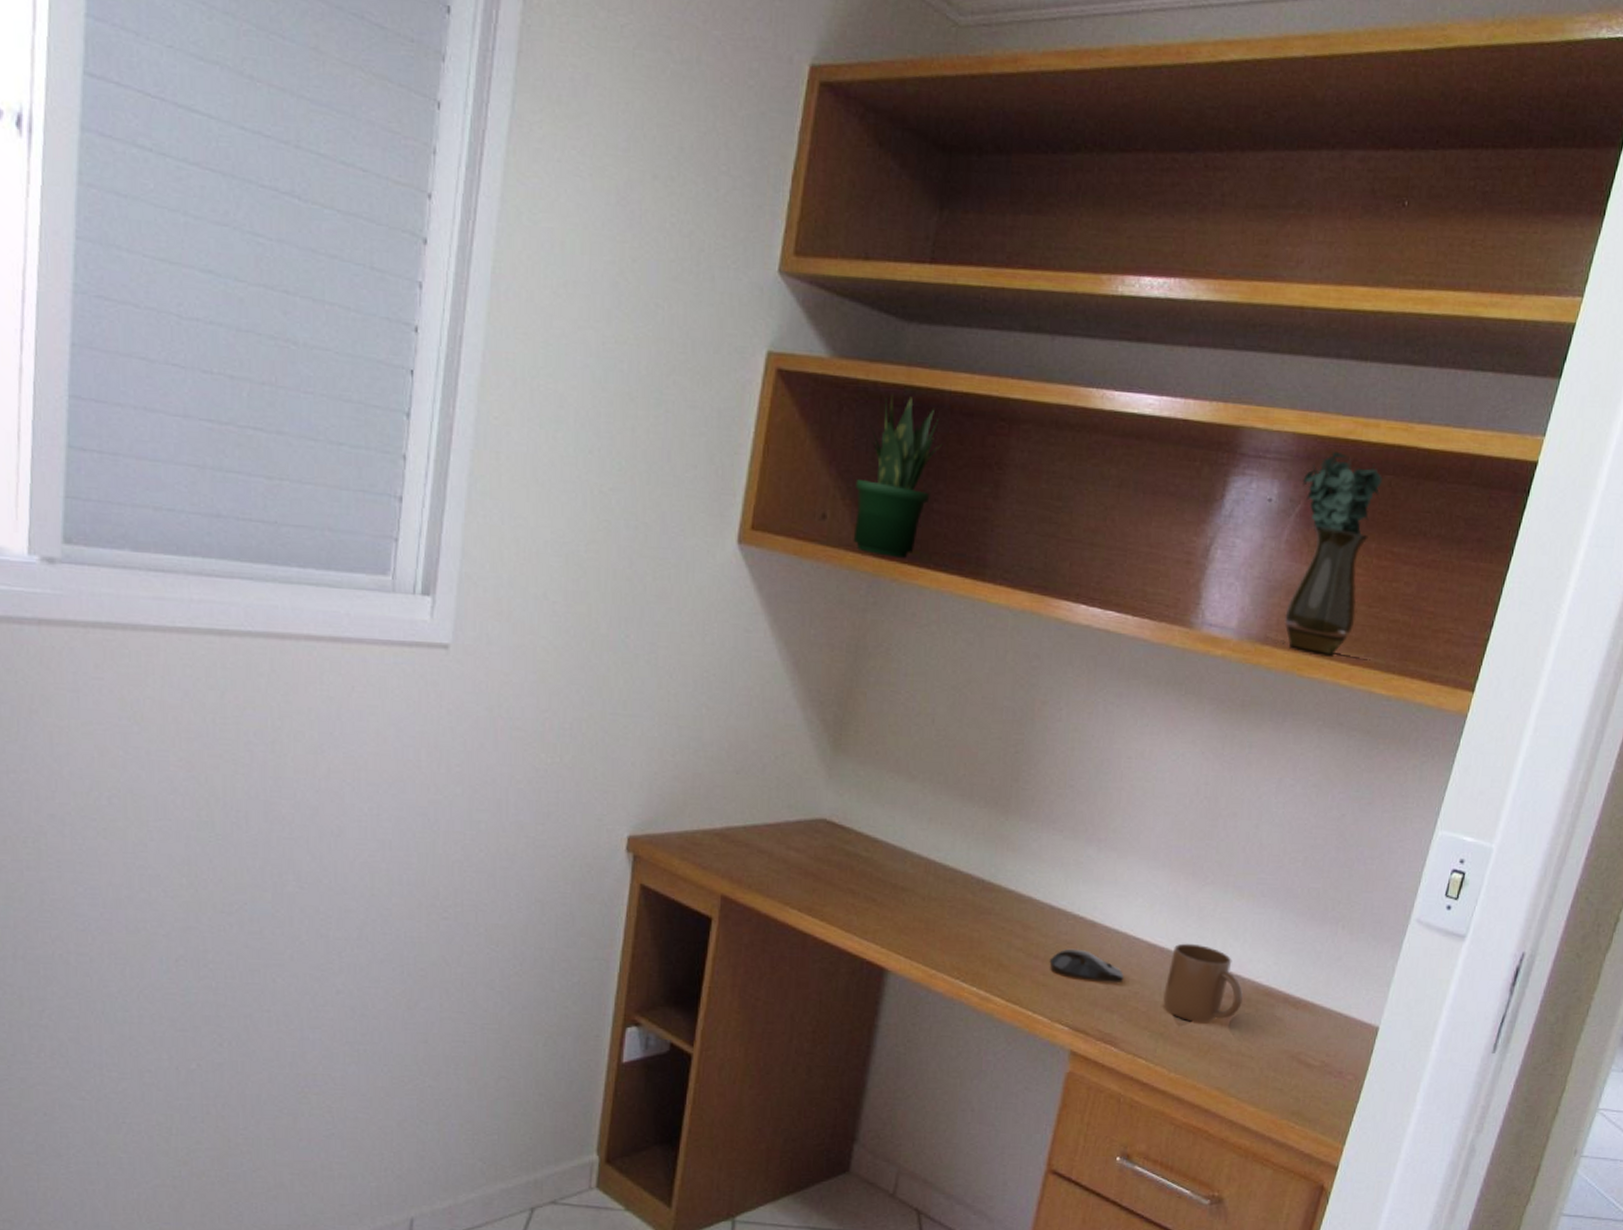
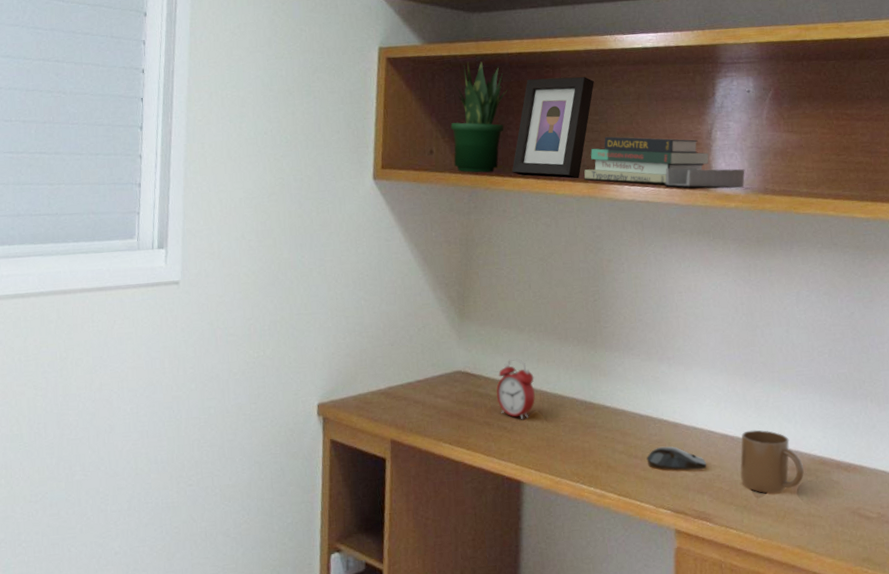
alarm clock: none [868,813,921,893] -> present [496,358,535,420]
picture frame: none [931,433,1064,585] -> present [511,76,594,179]
books: none [1028,532,1200,614] -> present [584,136,709,187]
bookend: none [1134,590,1244,632] -> present [665,167,745,190]
vase: present [1284,449,1383,658] -> none [769,49,830,198]

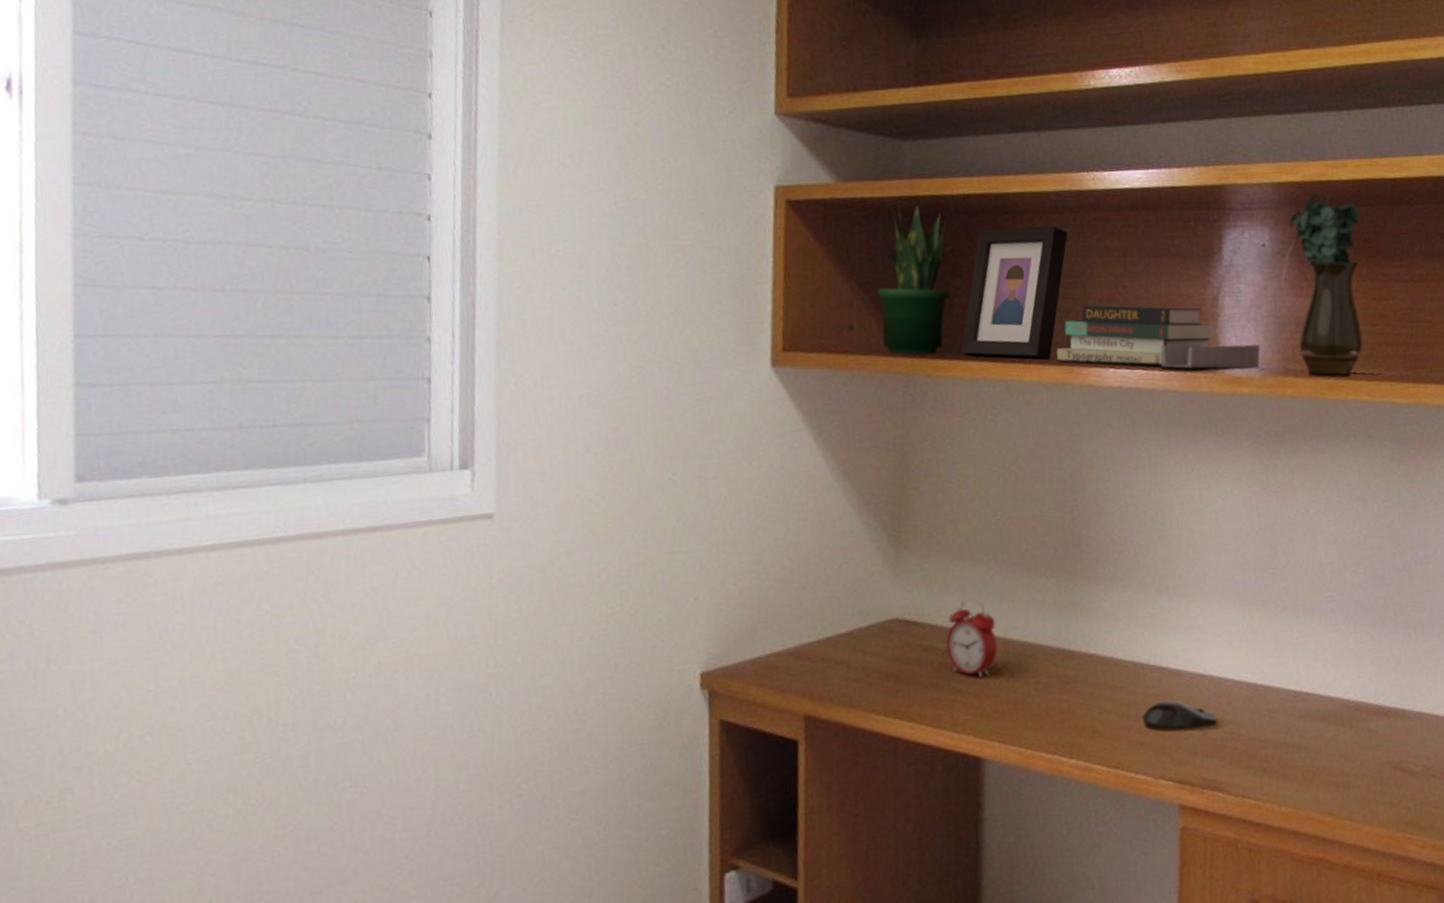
mug: present [740,430,804,494] -> none [1258,673,1336,752]
vase: none [769,49,830,198] -> present [1289,192,1363,379]

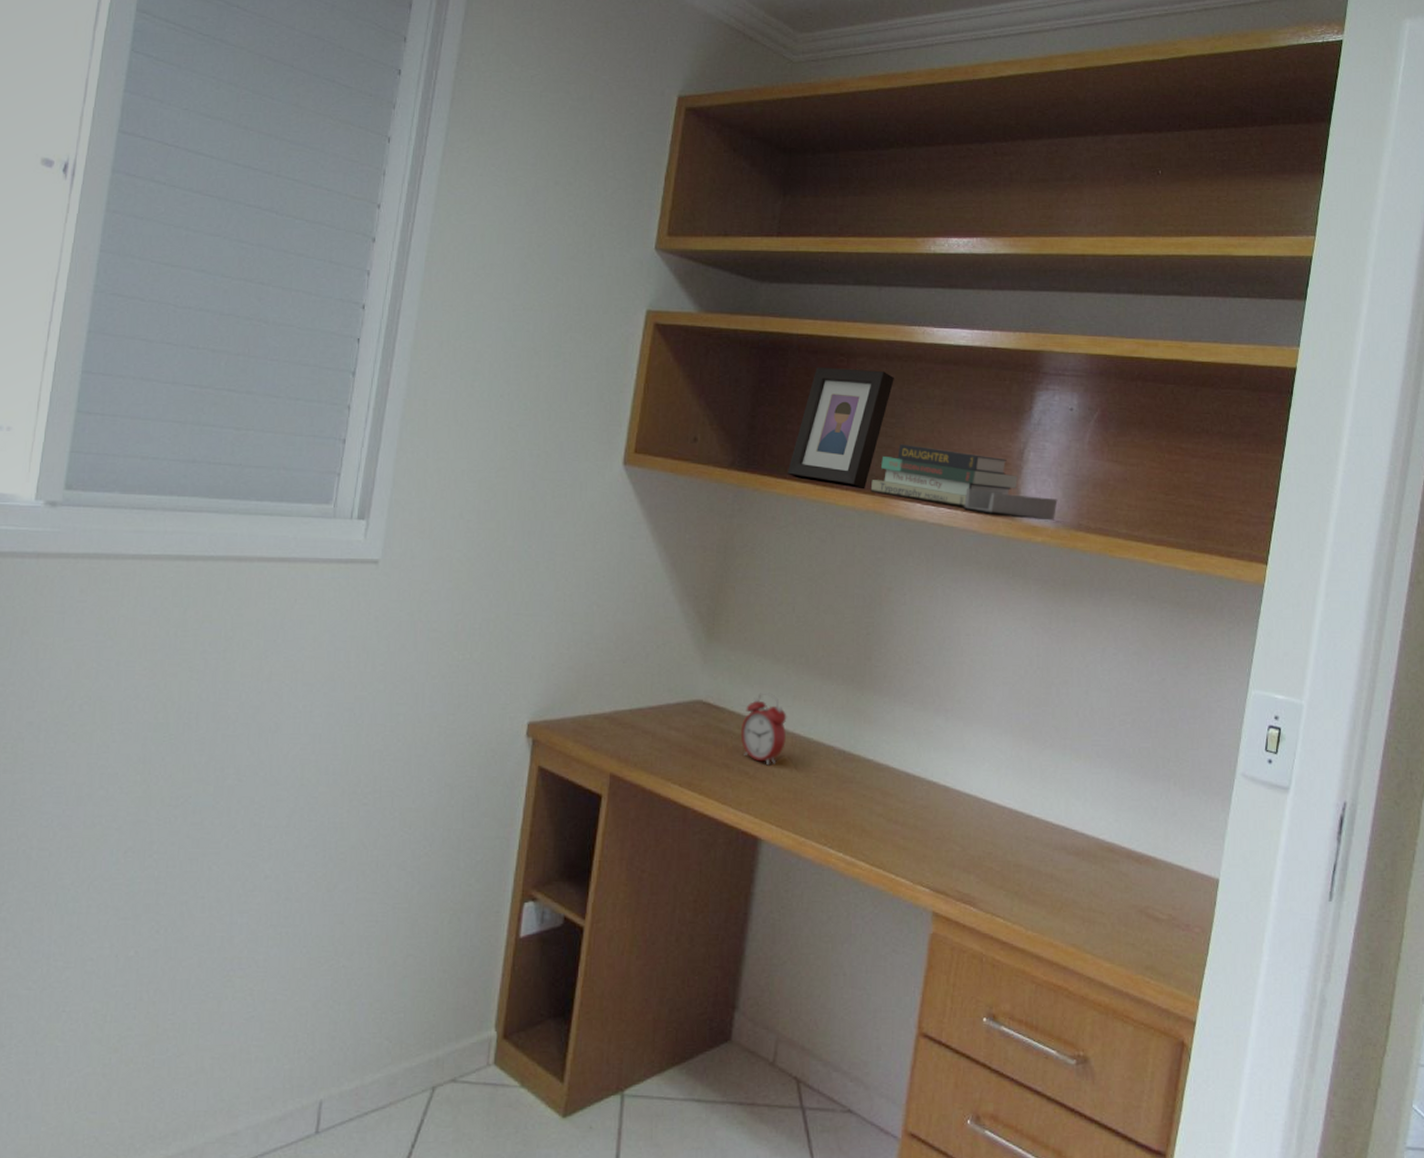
planter: present [877,206,954,355] -> none [720,340,793,472]
computer mouse: present [1142,700,1218,732] -> none [908,813,978,845]
vase: present [1289,192,1363,379] -> none [1094,366,1165,540]

